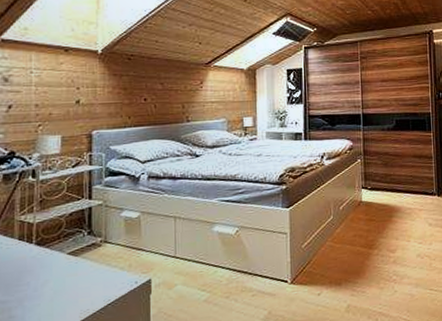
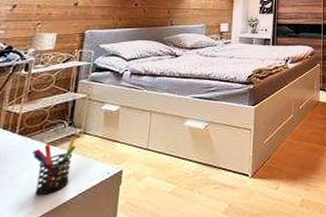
pen holder: none [52,246,99,306] -> present [31,137,77,195]

